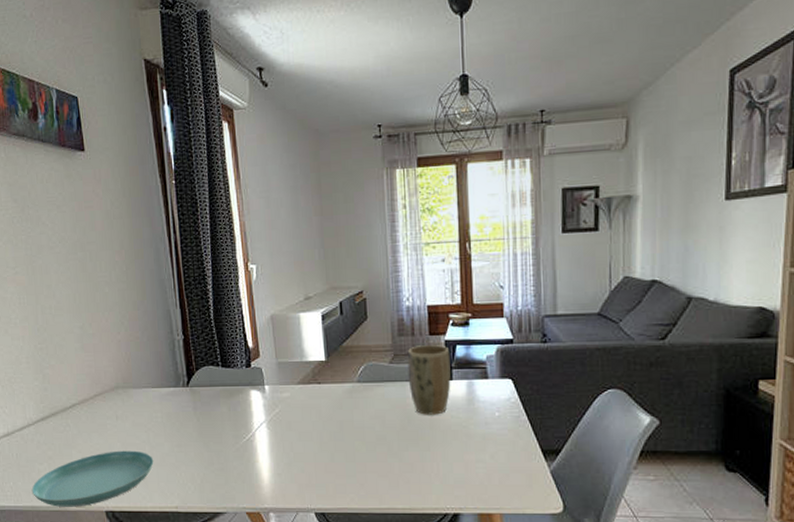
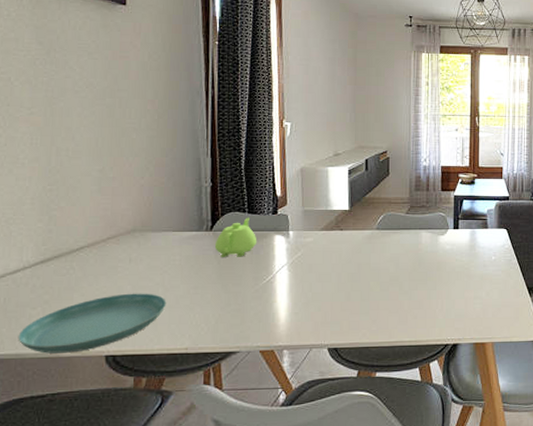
teapot: none [192,371,234,414] -> present [214,217,257,257]
plant pot: present [407,345,451,415] -> none [421,199,458,259]

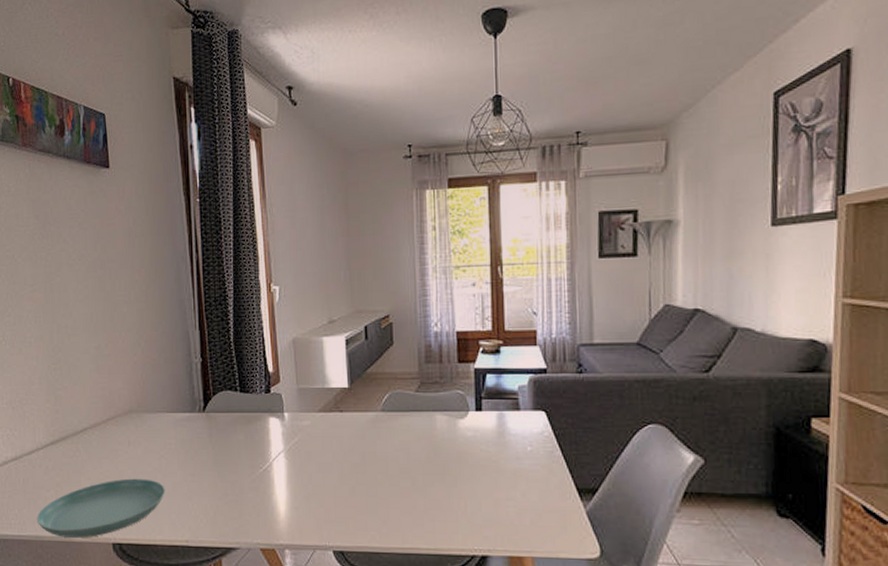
teapot: present [214,217,257,257] -> none [208,396,251,442]

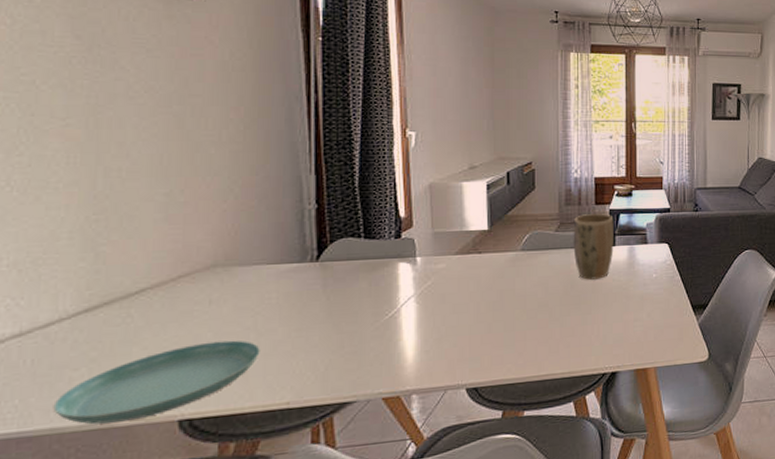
plant pot: none [434,373,481,448] -> present [573,214,614,280]

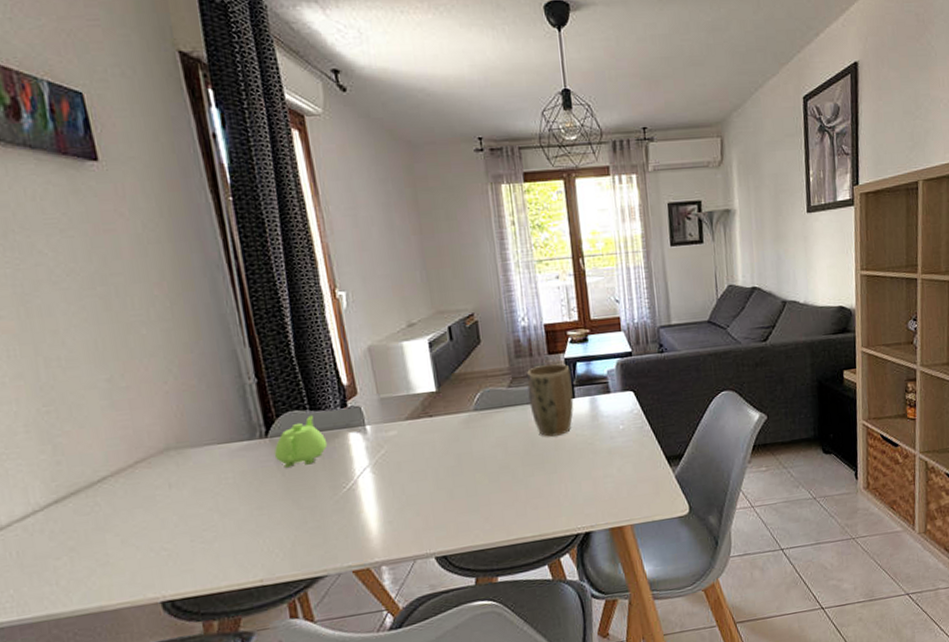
saucer: present [53,340,260,425] -> none [44,521,227,610]
teapot: none [322,243,377,292] -> present [274,415,328,468]

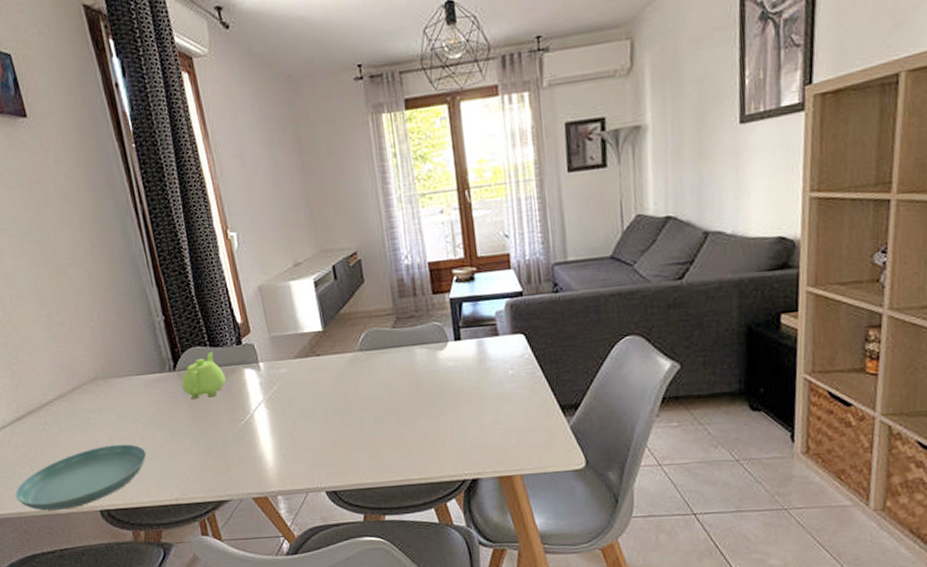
saucer: none [44,521,227,610] -> present [15,443,147,511]
plant pot: present [526,363,574,437] -> none [410,303,460,380]

